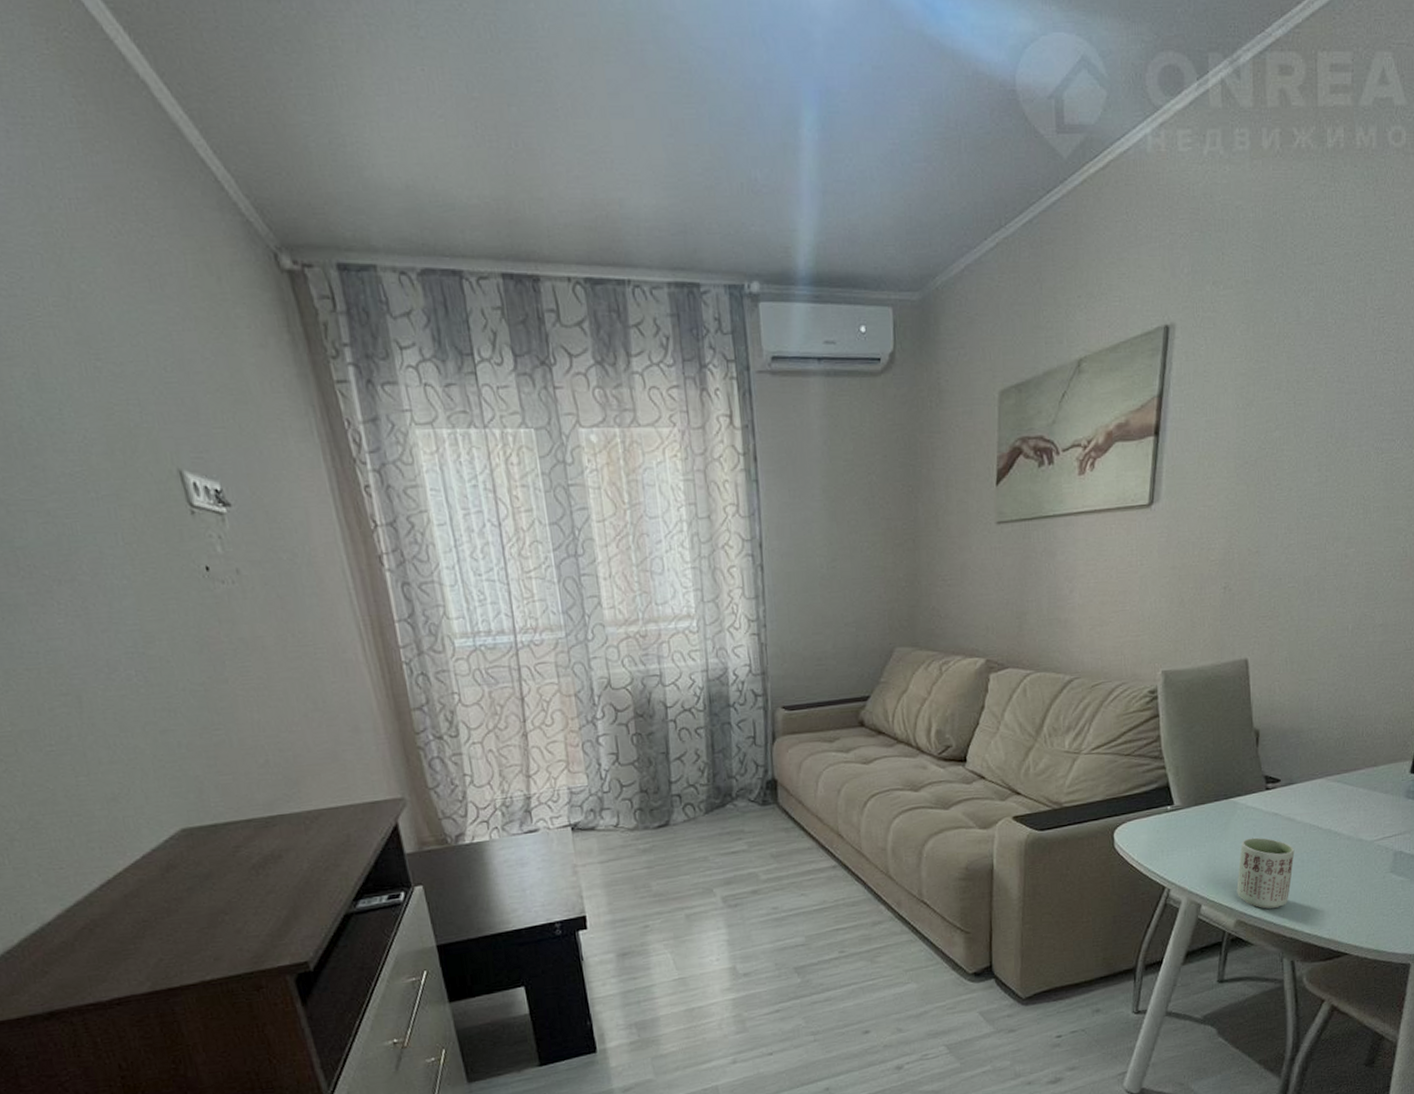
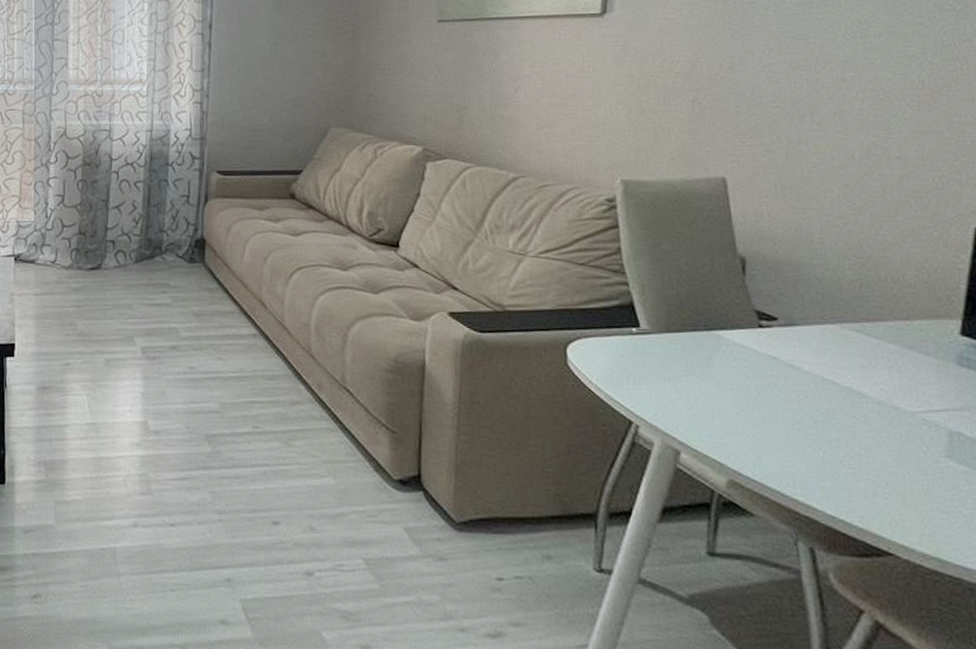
cup: present [1237,837,1295,909] -> none [727,381,804,475]

